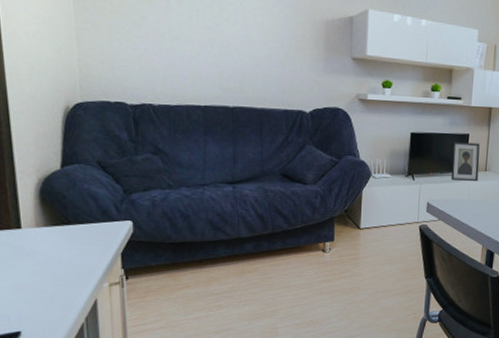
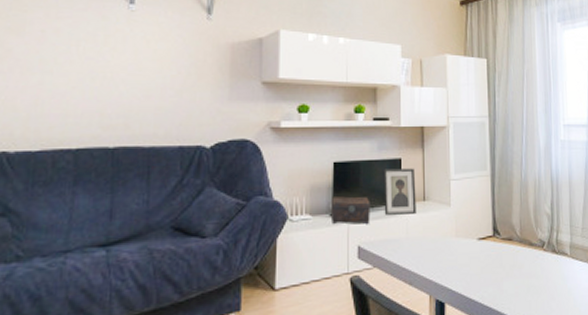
decorative box: none [406,161,440,186] -> present [330,196,370,225]

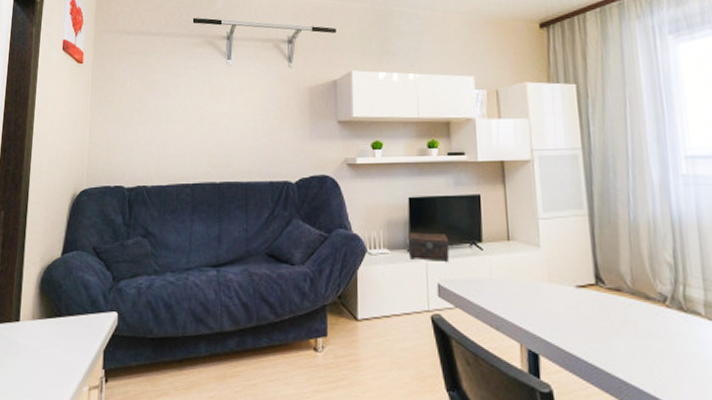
picture frame: present [384,168,417,215] -> none [461,205,500,254]

